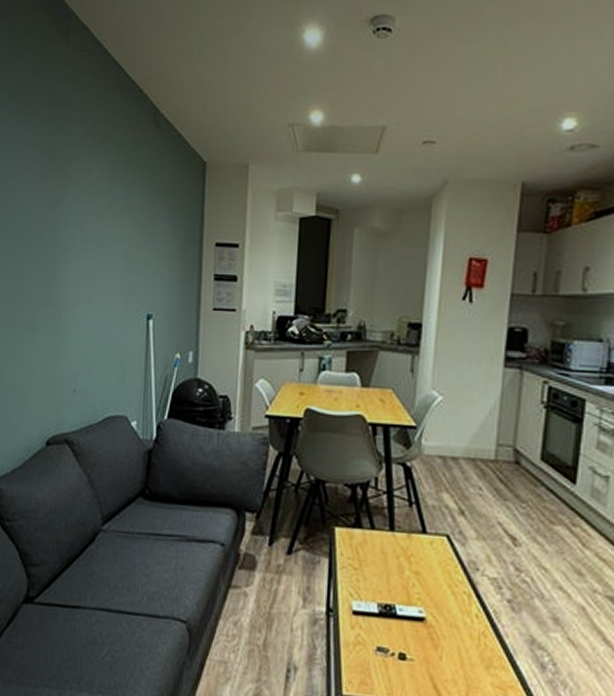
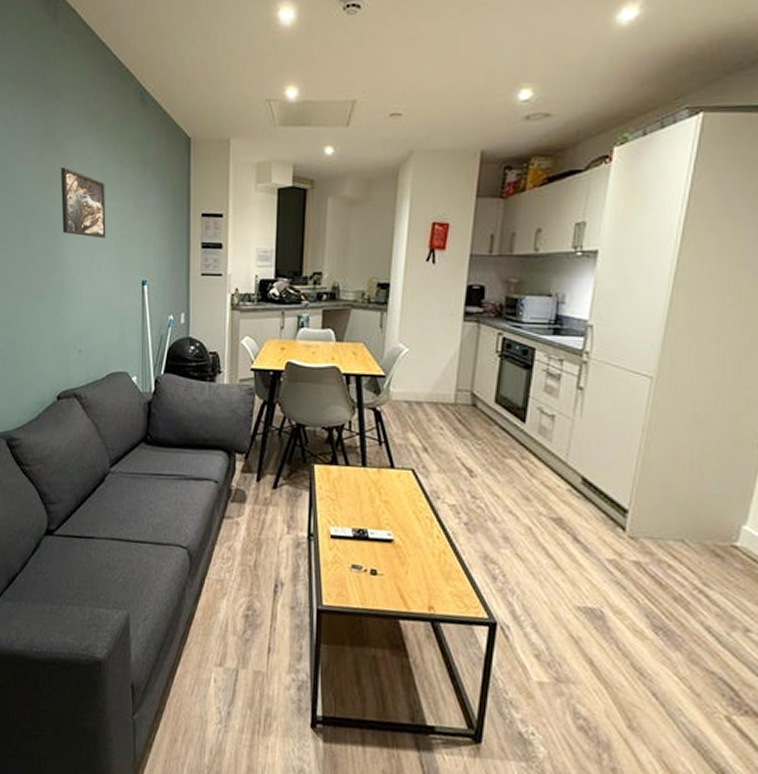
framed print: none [62,191,111,267] -> present [60,167,106,238]

